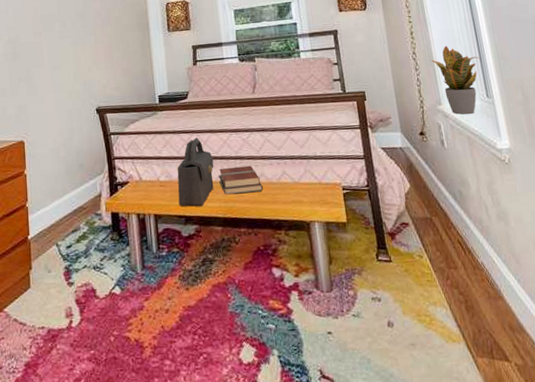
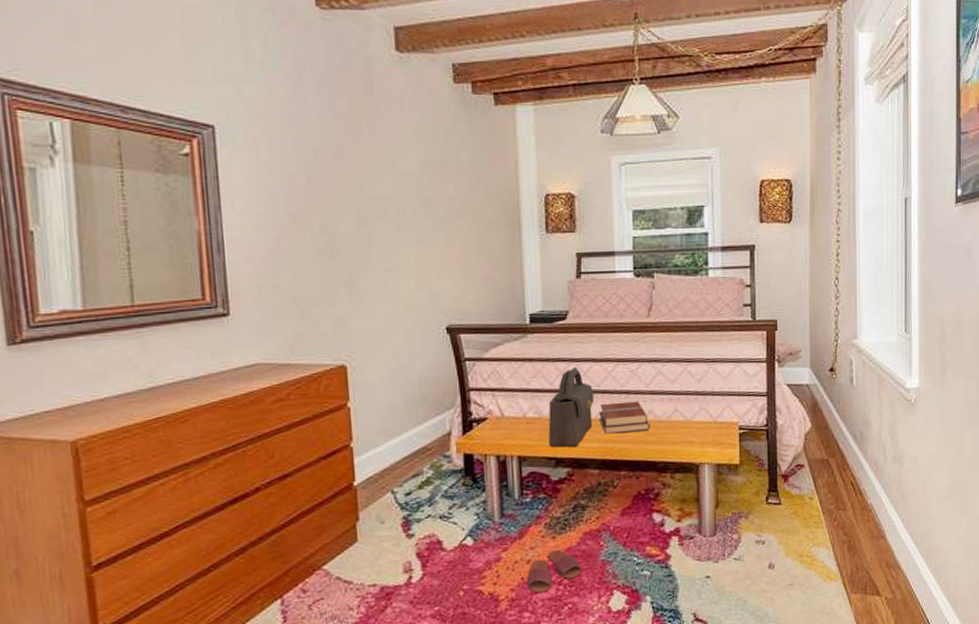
slippers: none [166,300,213,342] -> present [526,549,581,593]
potted plant: present [431,45,480,115] -> none [854,271,906,351]

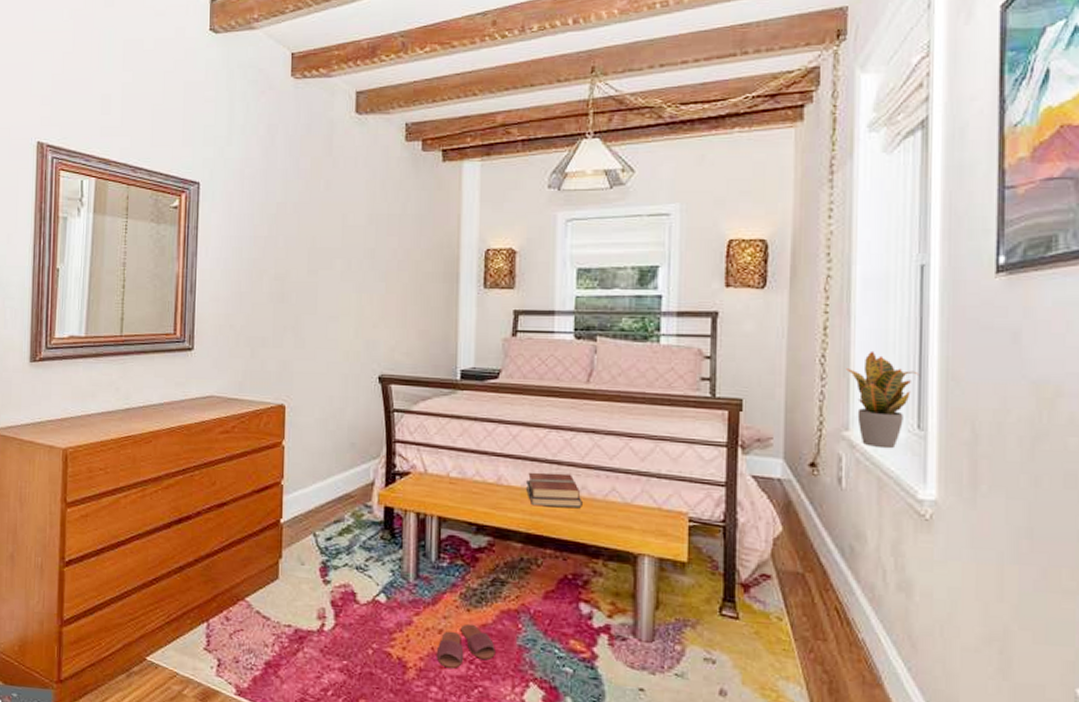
handbag: present [548,366,594,448] -> none [471,429,523,516]
potted plant: none [854,271,906,351] -> present [846,350,920,449]

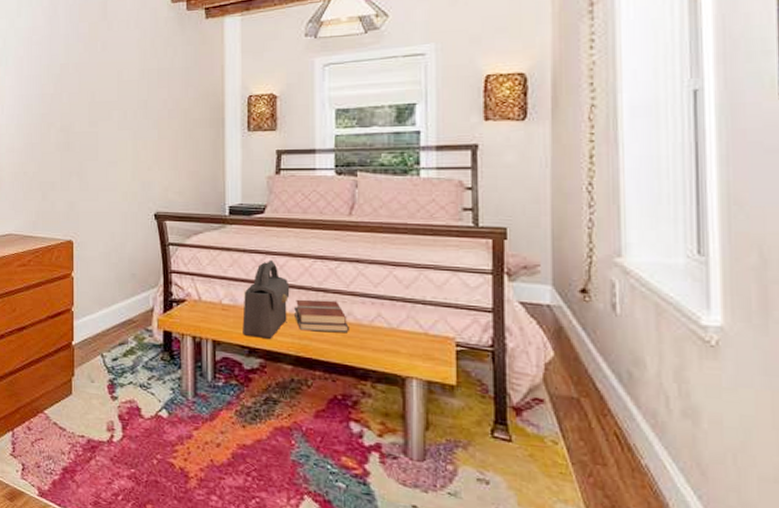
slippers: present [436,623,495,668] -> none [215,439,270,480]
handbag: none [471,429,523,516] -> present [242,259,290,340]
potted plant: present [846,350,920,449] -> none [616,177,697,275]

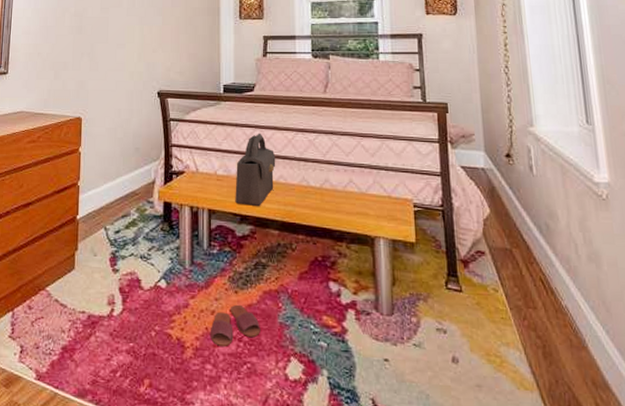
slippers: none [215,439,270,480] -> present [210,304,260,346]
books: present [294,299,349,333] -> none [280,168,326,198]

